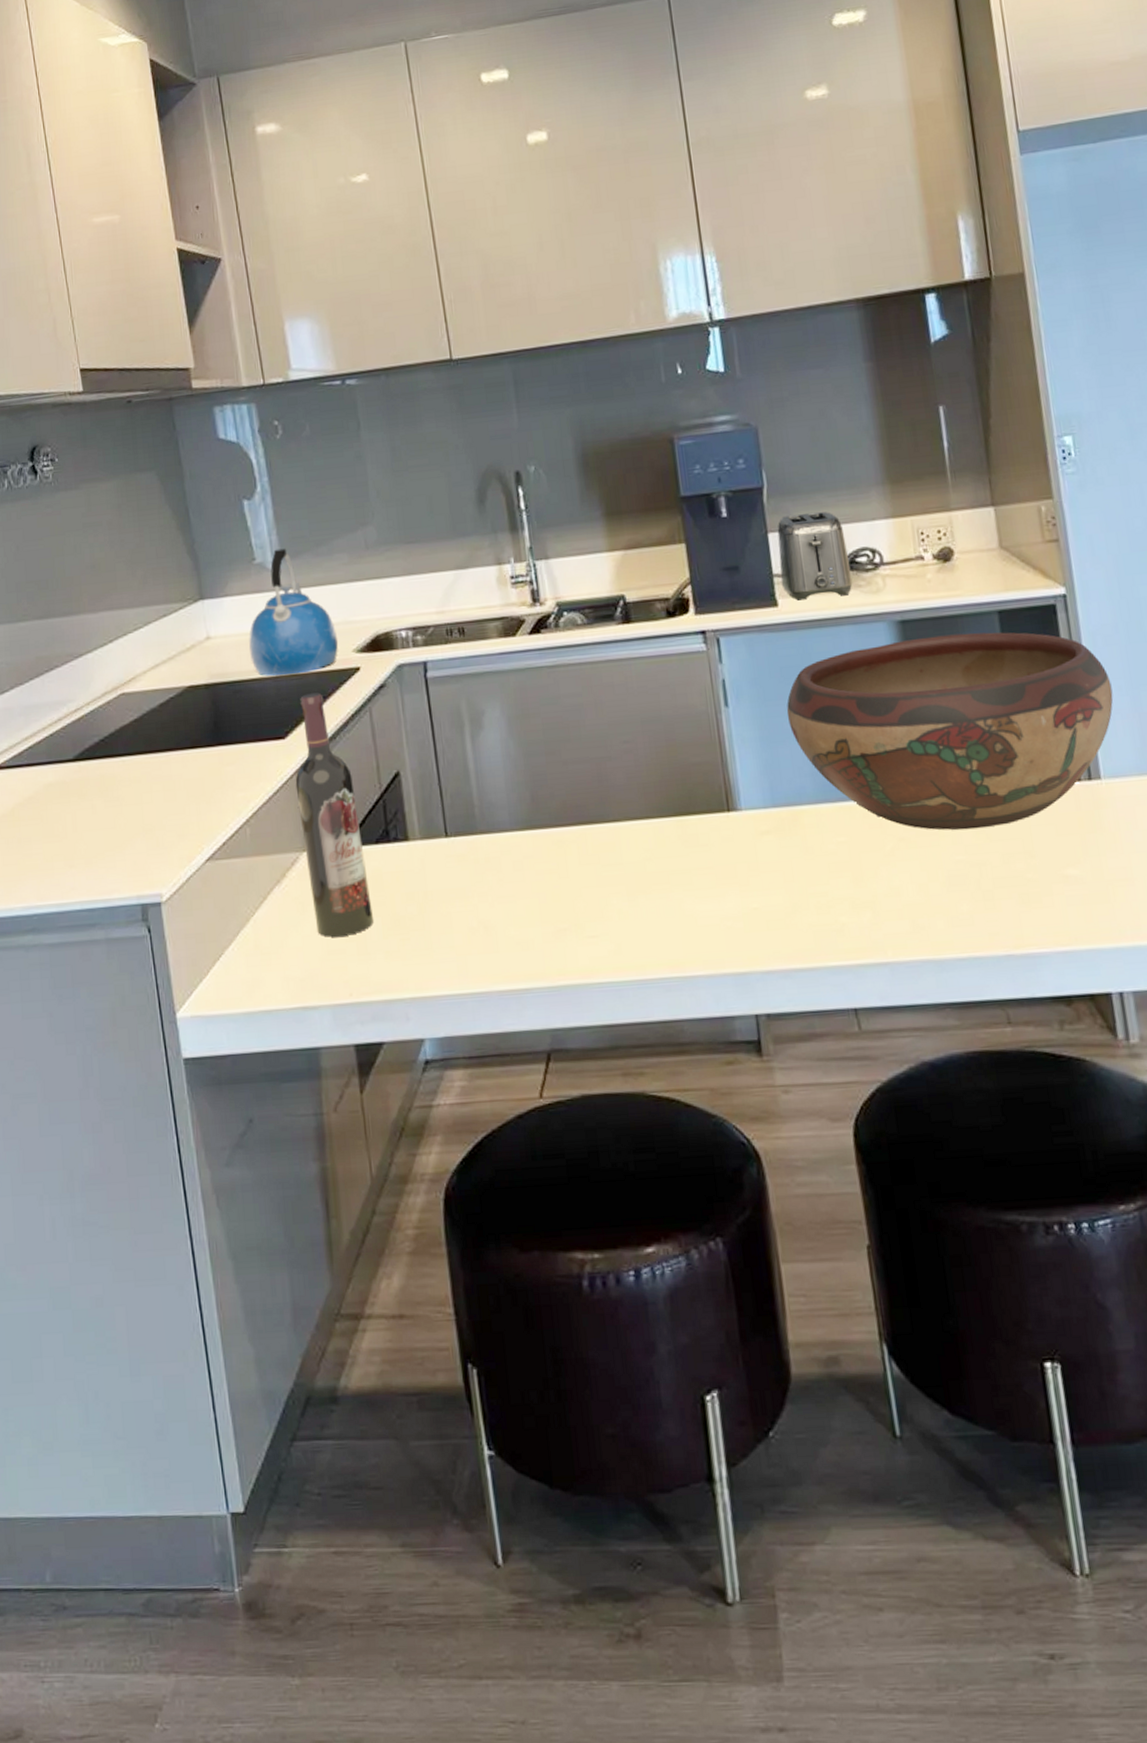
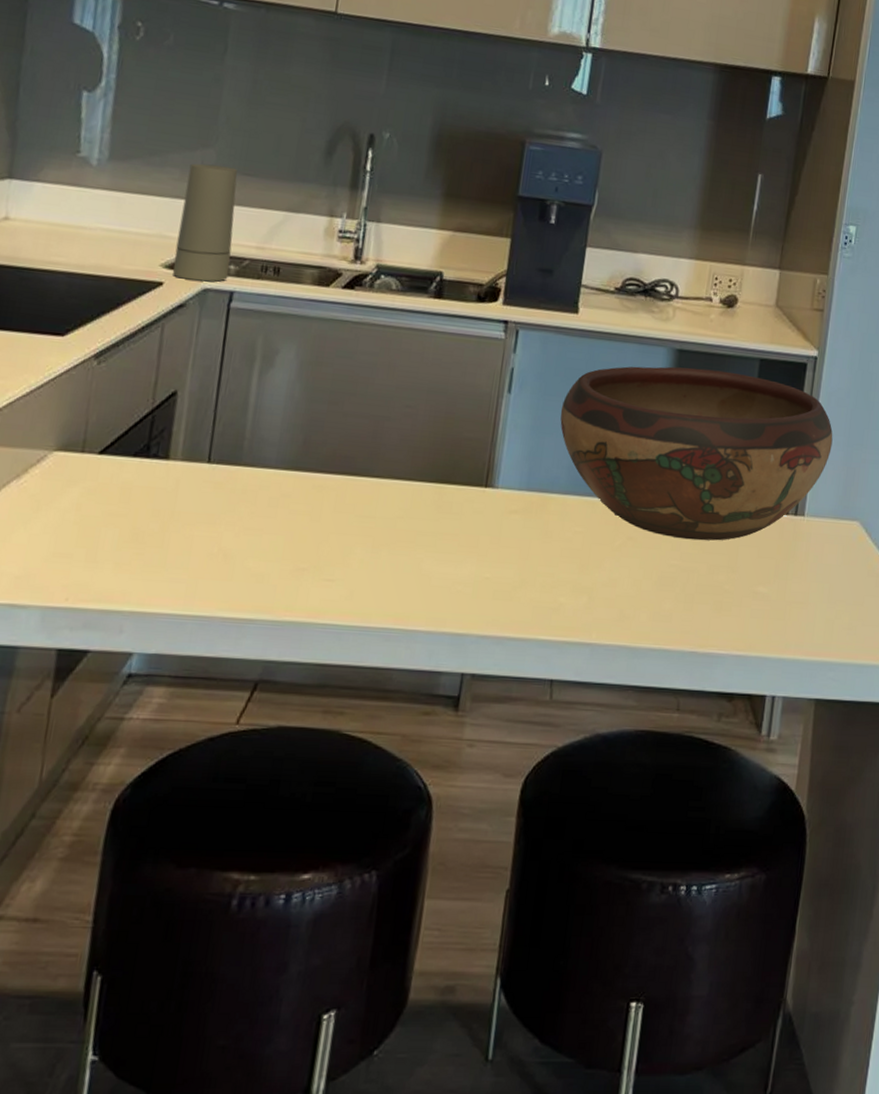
kettle: present [248,548,338,676] -> none [48,147,148,275]
wine bottle: present [295,692,373,937] -> none [47,296,127,541]
canister: none [355,539,418,660] -> present [173,163,237,282]
toaster: present [777,511,853,601] -> none [586,235,652,318]

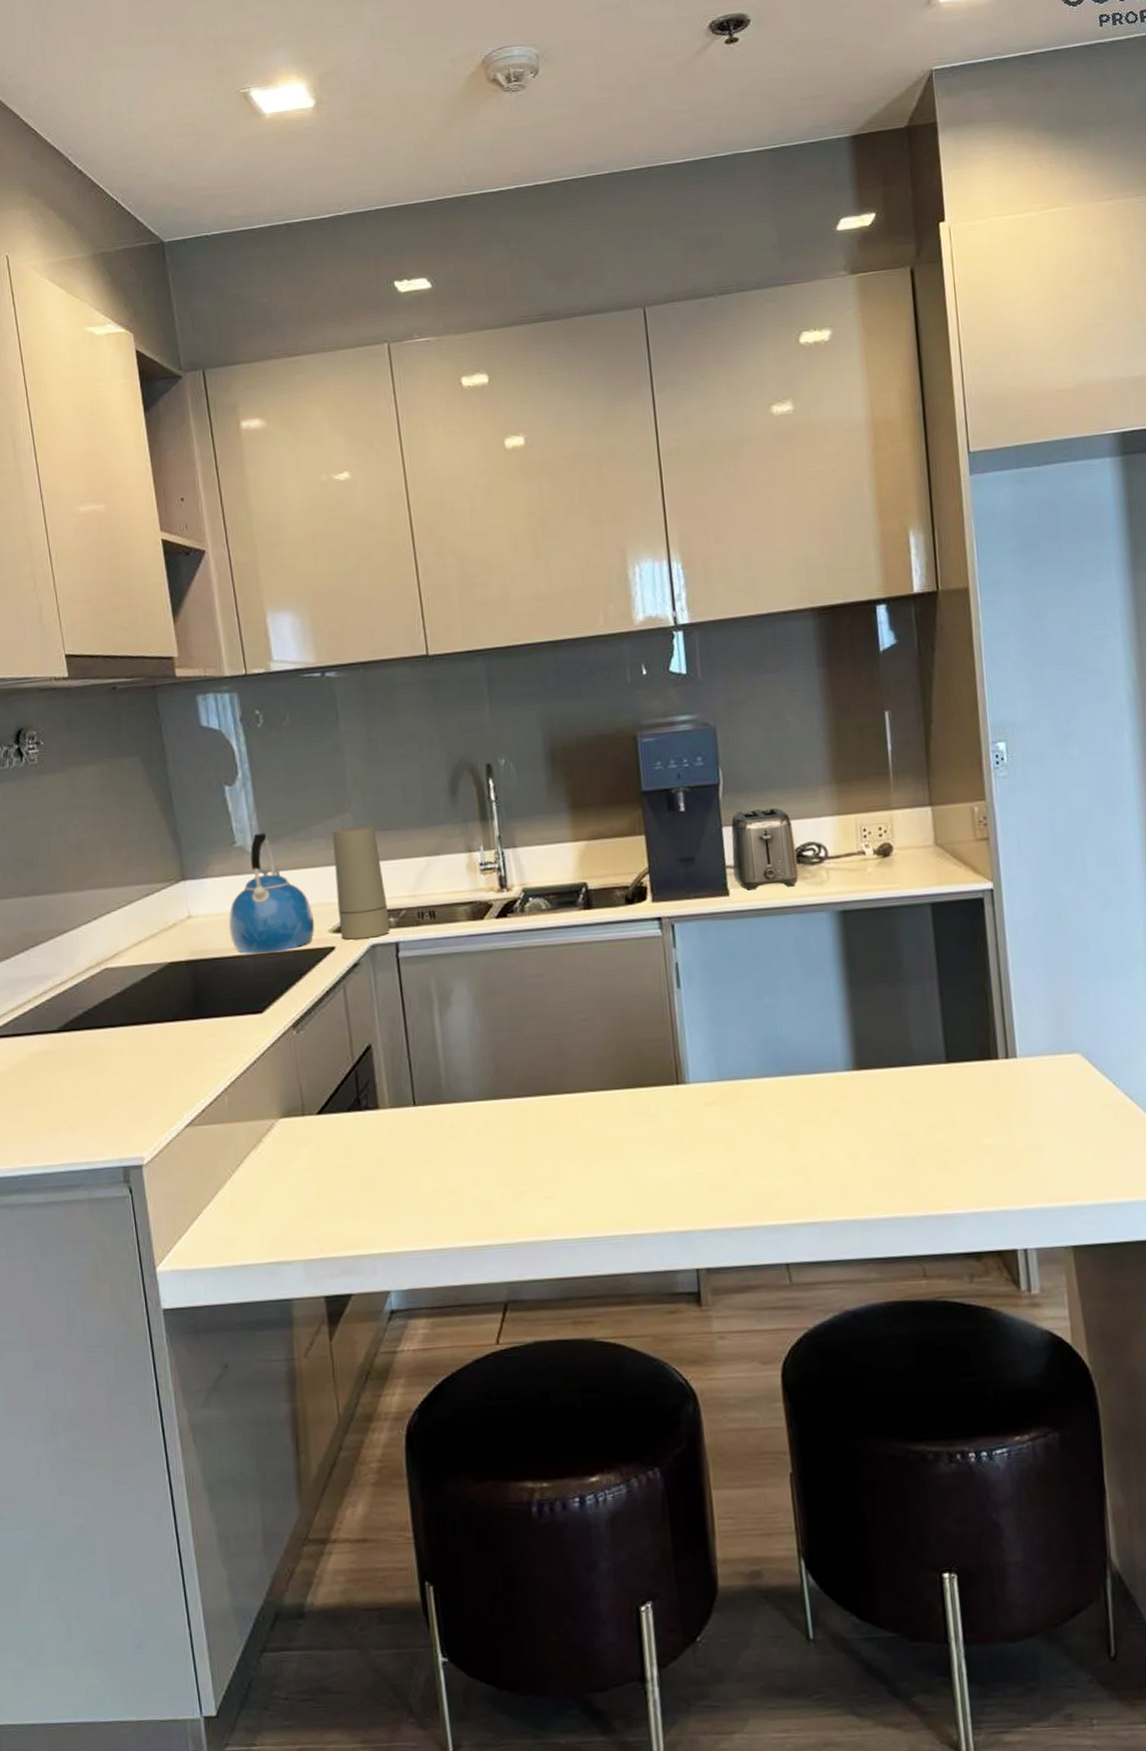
kettle: none [48,147,148,275] -> present [228,833,314,954]
decorative bowl: present [560,366,833,541] -> none [734,922,1032,1103]
toaster: none [586,235,652,318] -> present [731,808,799,891]

